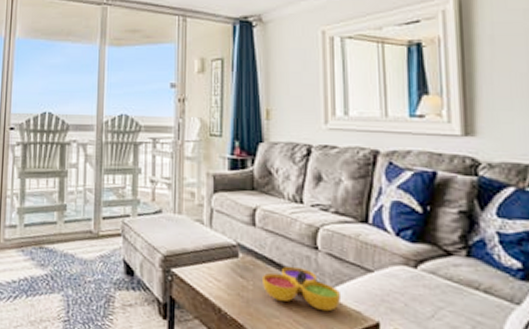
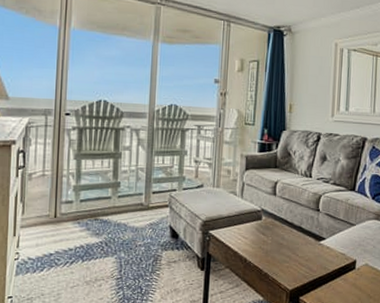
decorative bowl: present [263,266,342,312] -> none [278,224,333,255]

